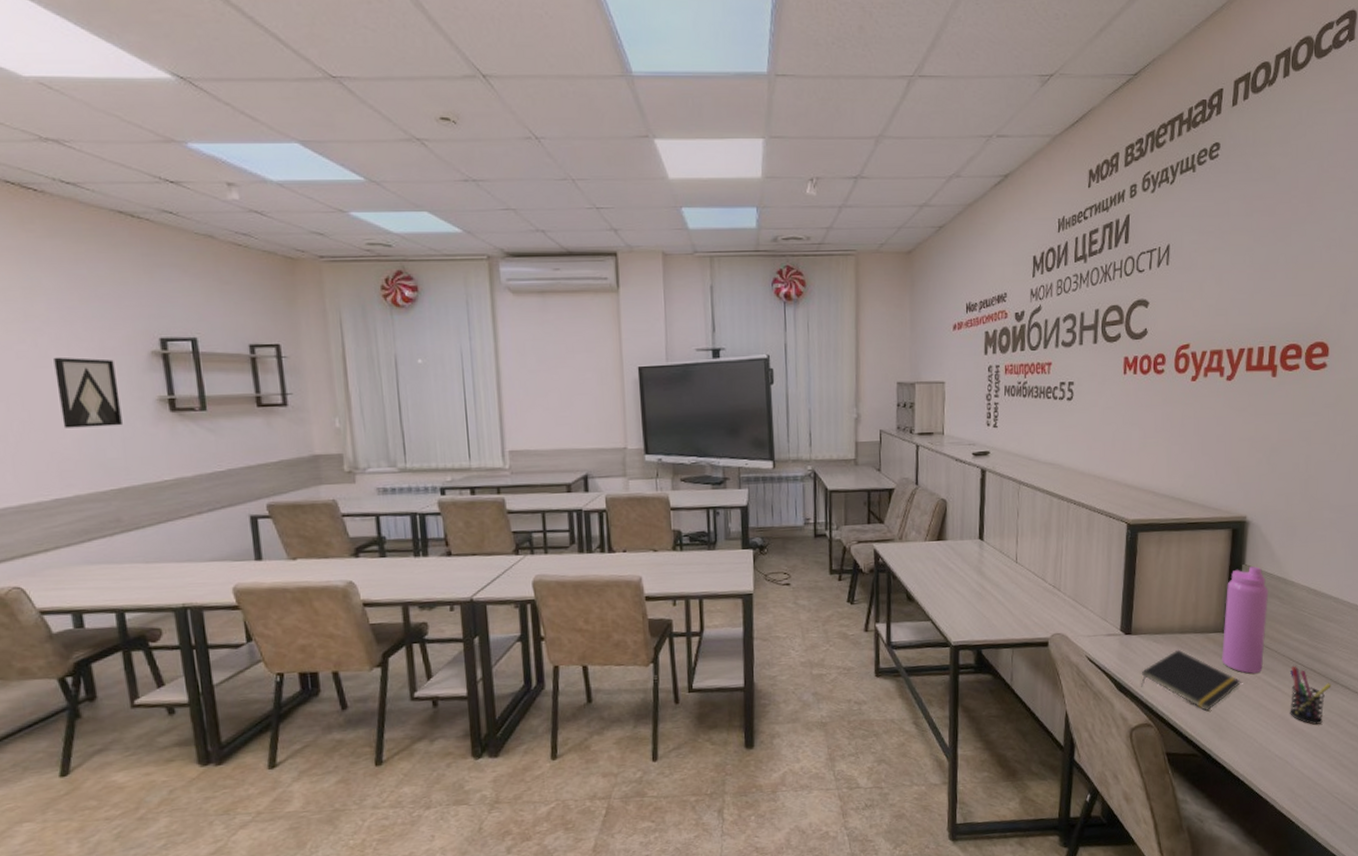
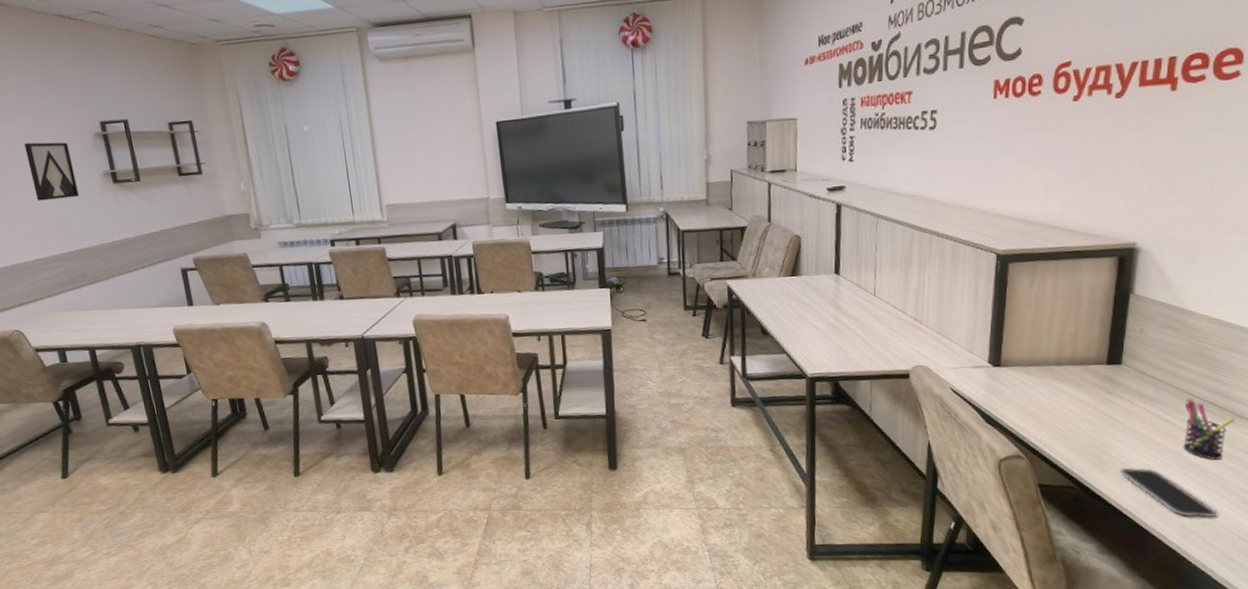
notepad: present [1141,649,1241,711] -> none [1011,381,1126,443]
water bottle: present [1222,566,1268,674] -> none [1104,295,1160,407]
smartphone: none [1237,733,1319,782] -> present [1120,467,1217,518]

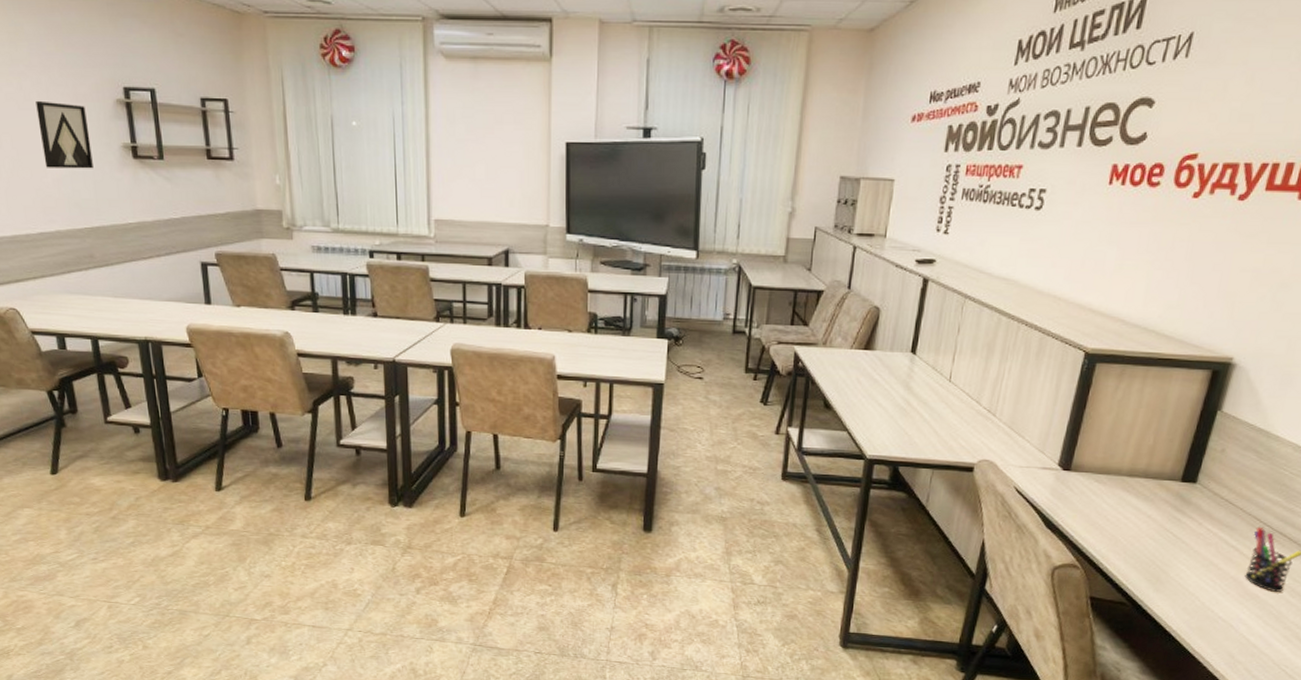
smartphone: present [1120,467,1217,518] -> none [1176,589,1268,650]

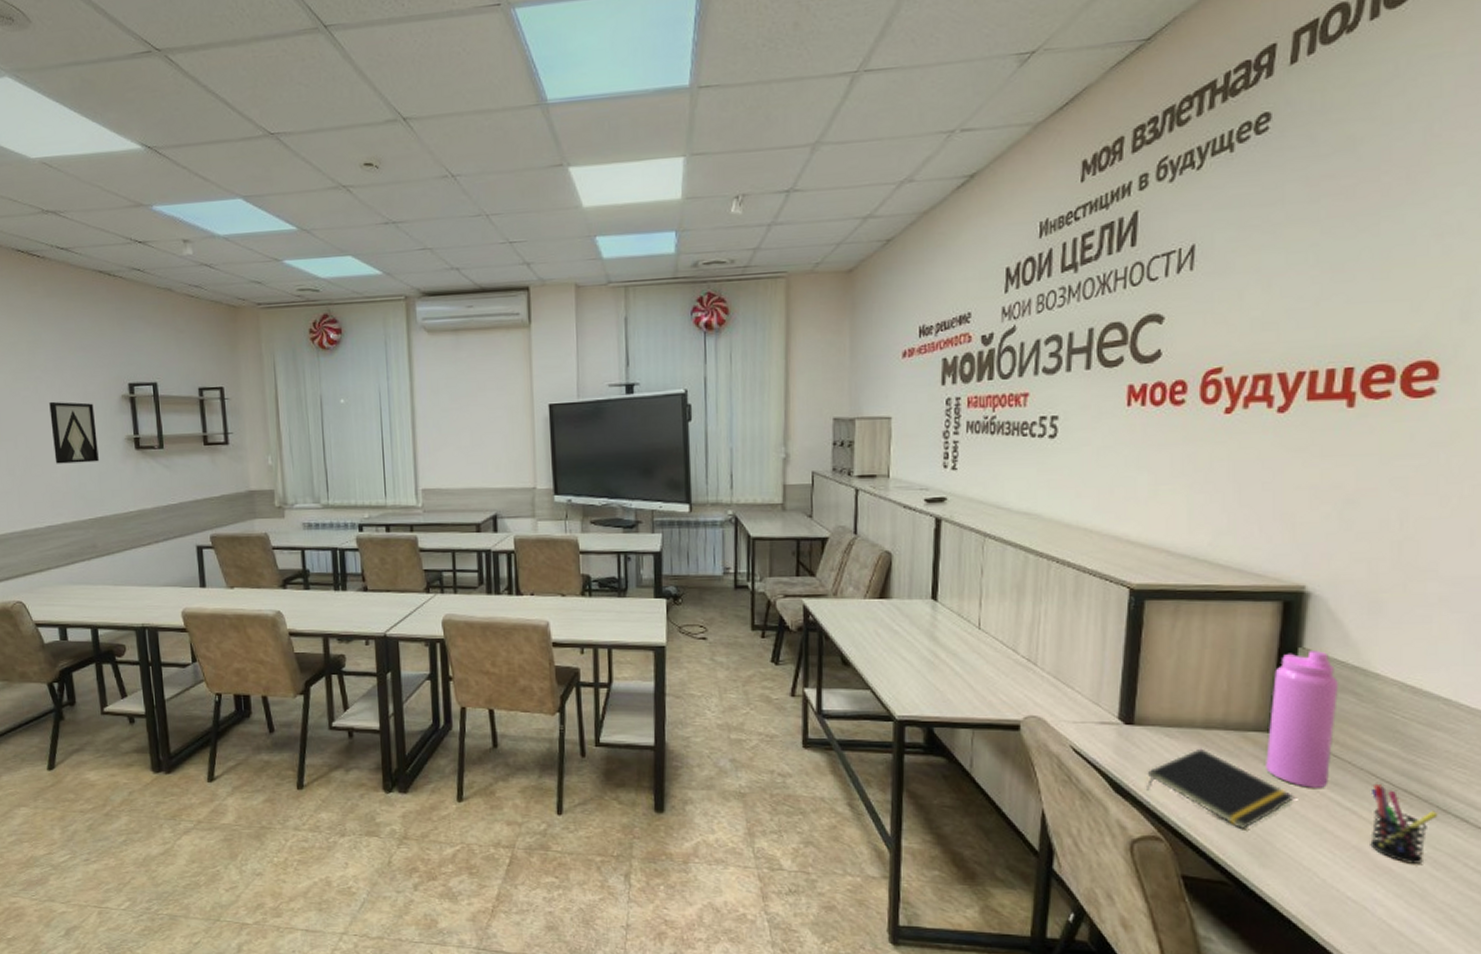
notepad: none [1073,493,1192,560] -> present [1147,748,1294,829]
water bottle: none [1173,414,1245,529] -> present [1266,651,1338,788]

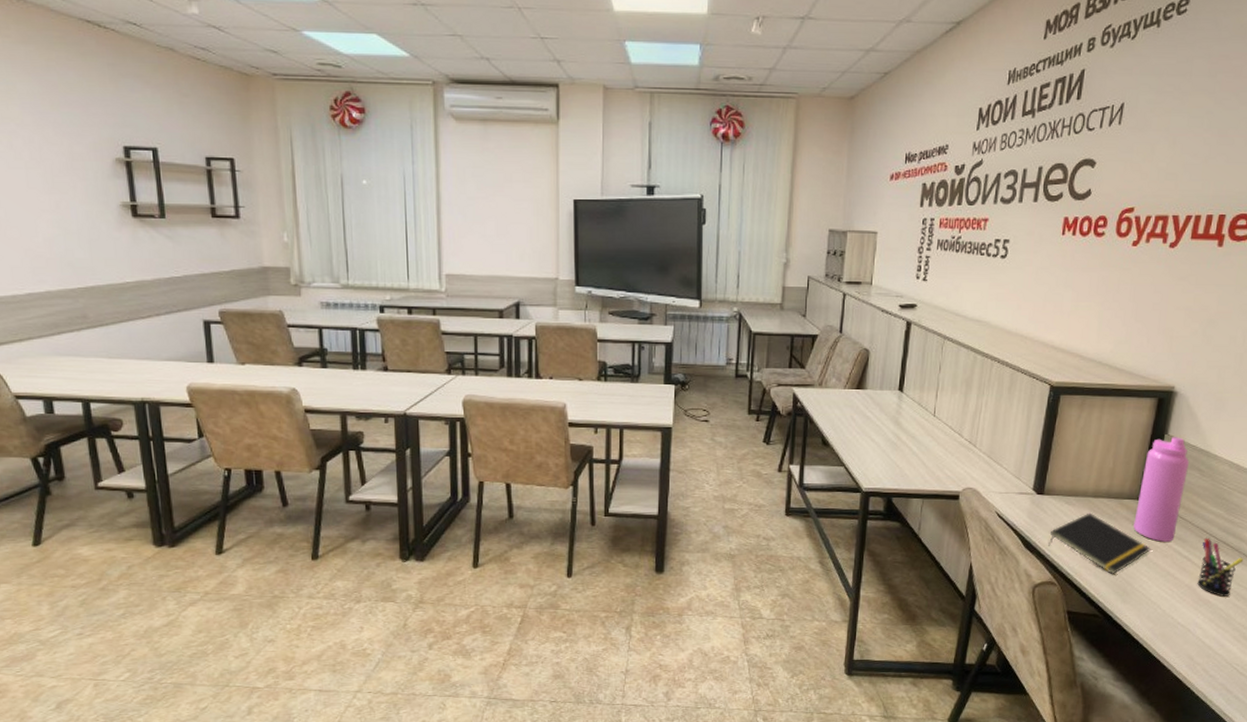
wall art: present [49,401,99,464] -> none [27,159,89,228]

